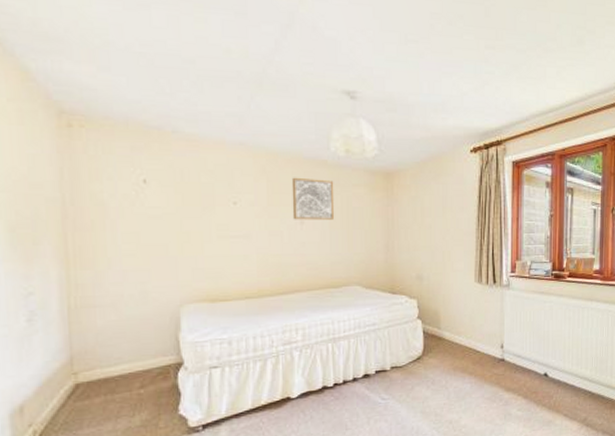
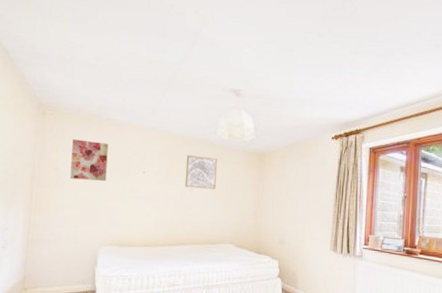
wall art: none [122,162,181,218] -> present [70,139,109,181]

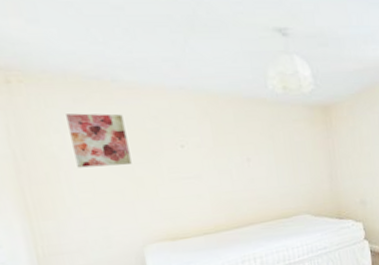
wall art: present [184,154,218,189] -> none [234,117,279,158]

